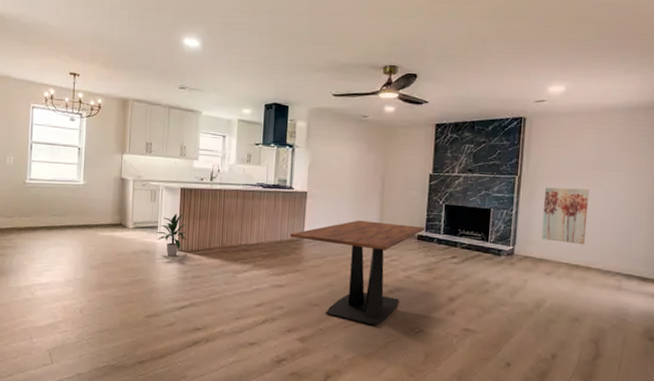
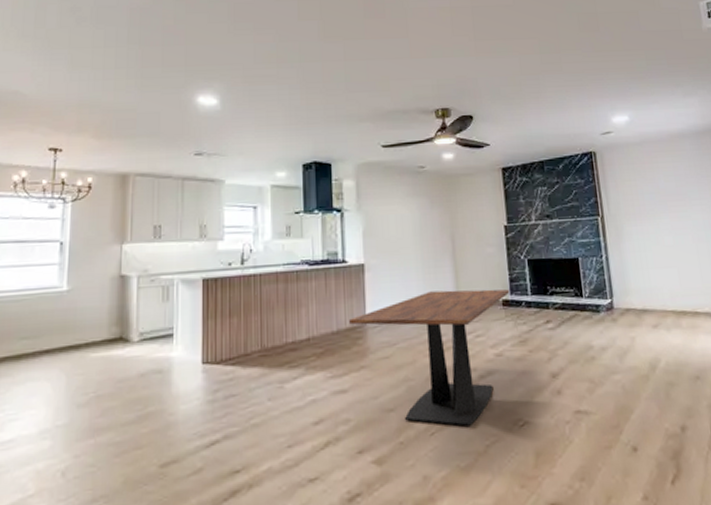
indoor plant: present [157,213,188,257] -> none [172,312,215,373]
wall art: present [541,187,590,245] -> none [631,223,687,287]

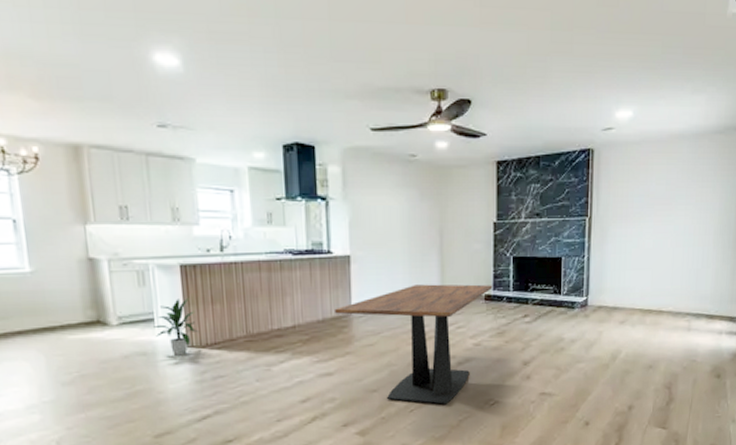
indoor plant: none [172,312,215,373] -> present [154,298,199,356]

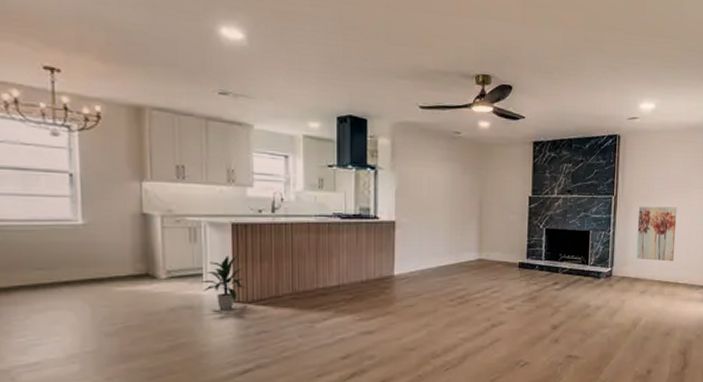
dining table: present [335,284,493,405] -> none [378,251,527,364]
wall art: none [614,227,660,288] -> present [636,206,677,262]

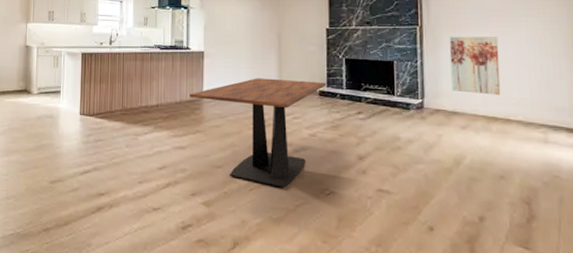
indoor plant: present [202,256,246,310] -> none [60,78,89,121]
dining table: none [378,251,527,364] -> present [190,78,327,188]

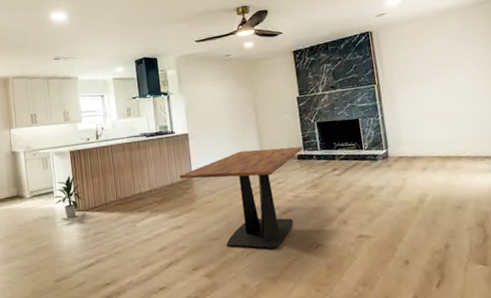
indoor plant: none [60,78,89,121] -> present [53,175,84,218]
wall art: present [449,36,501,95] -> none [403,85,451,139]

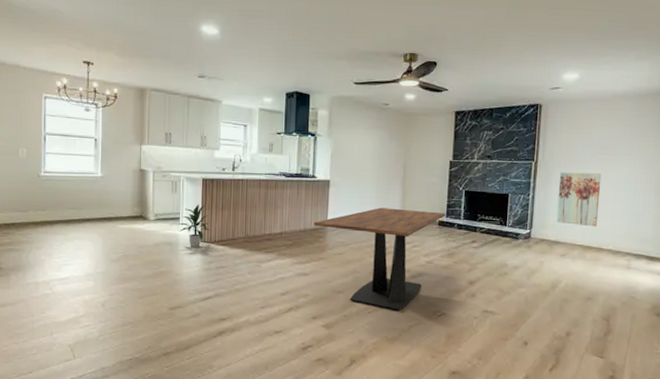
wall art: none [403,85,451,139] -> present [556,172,602,227]

